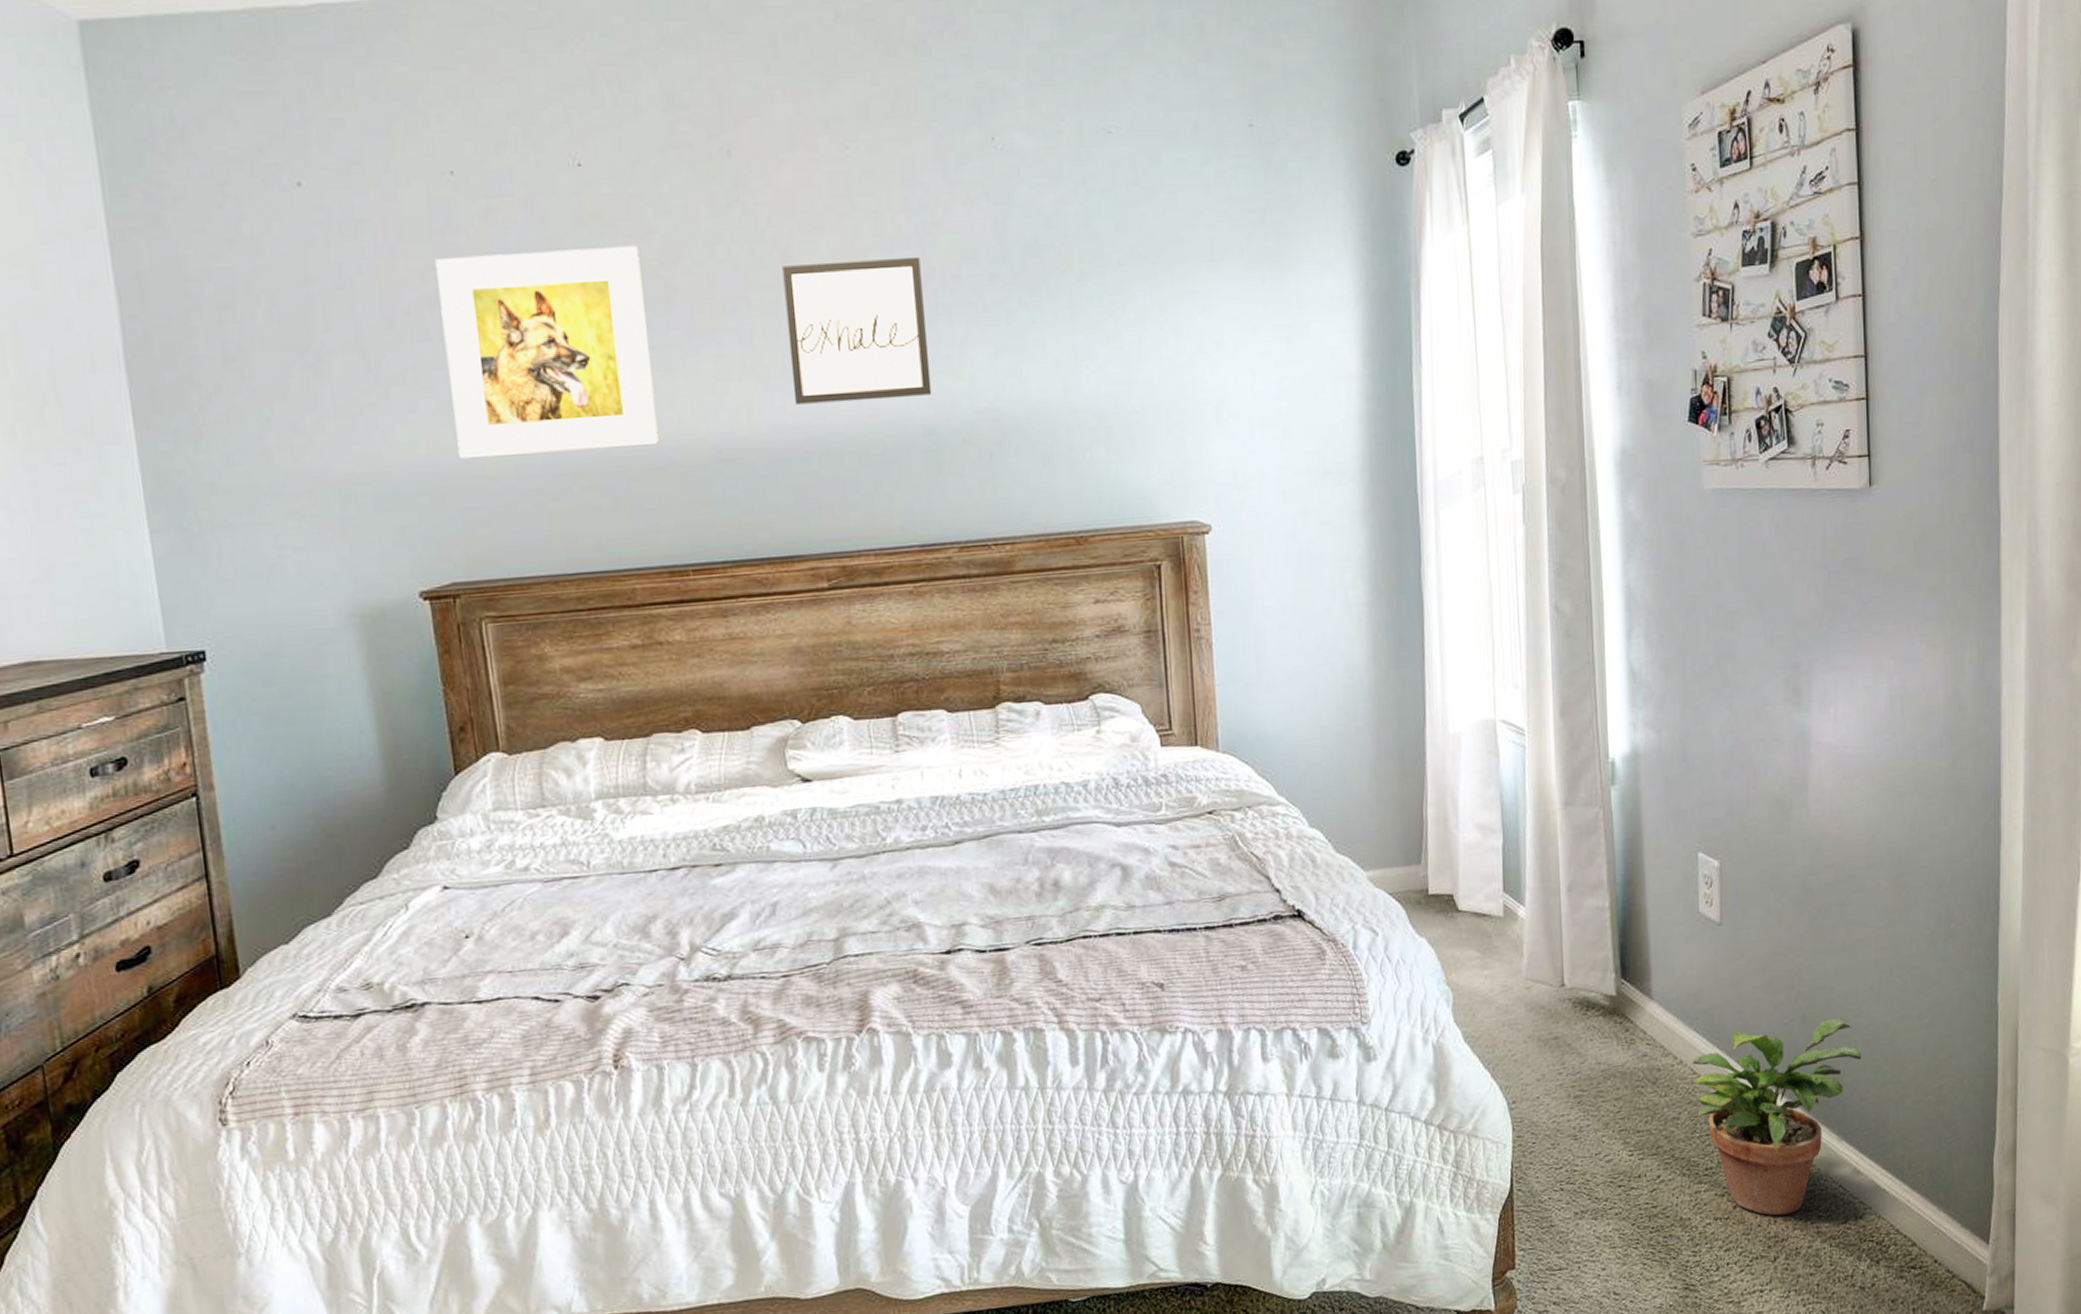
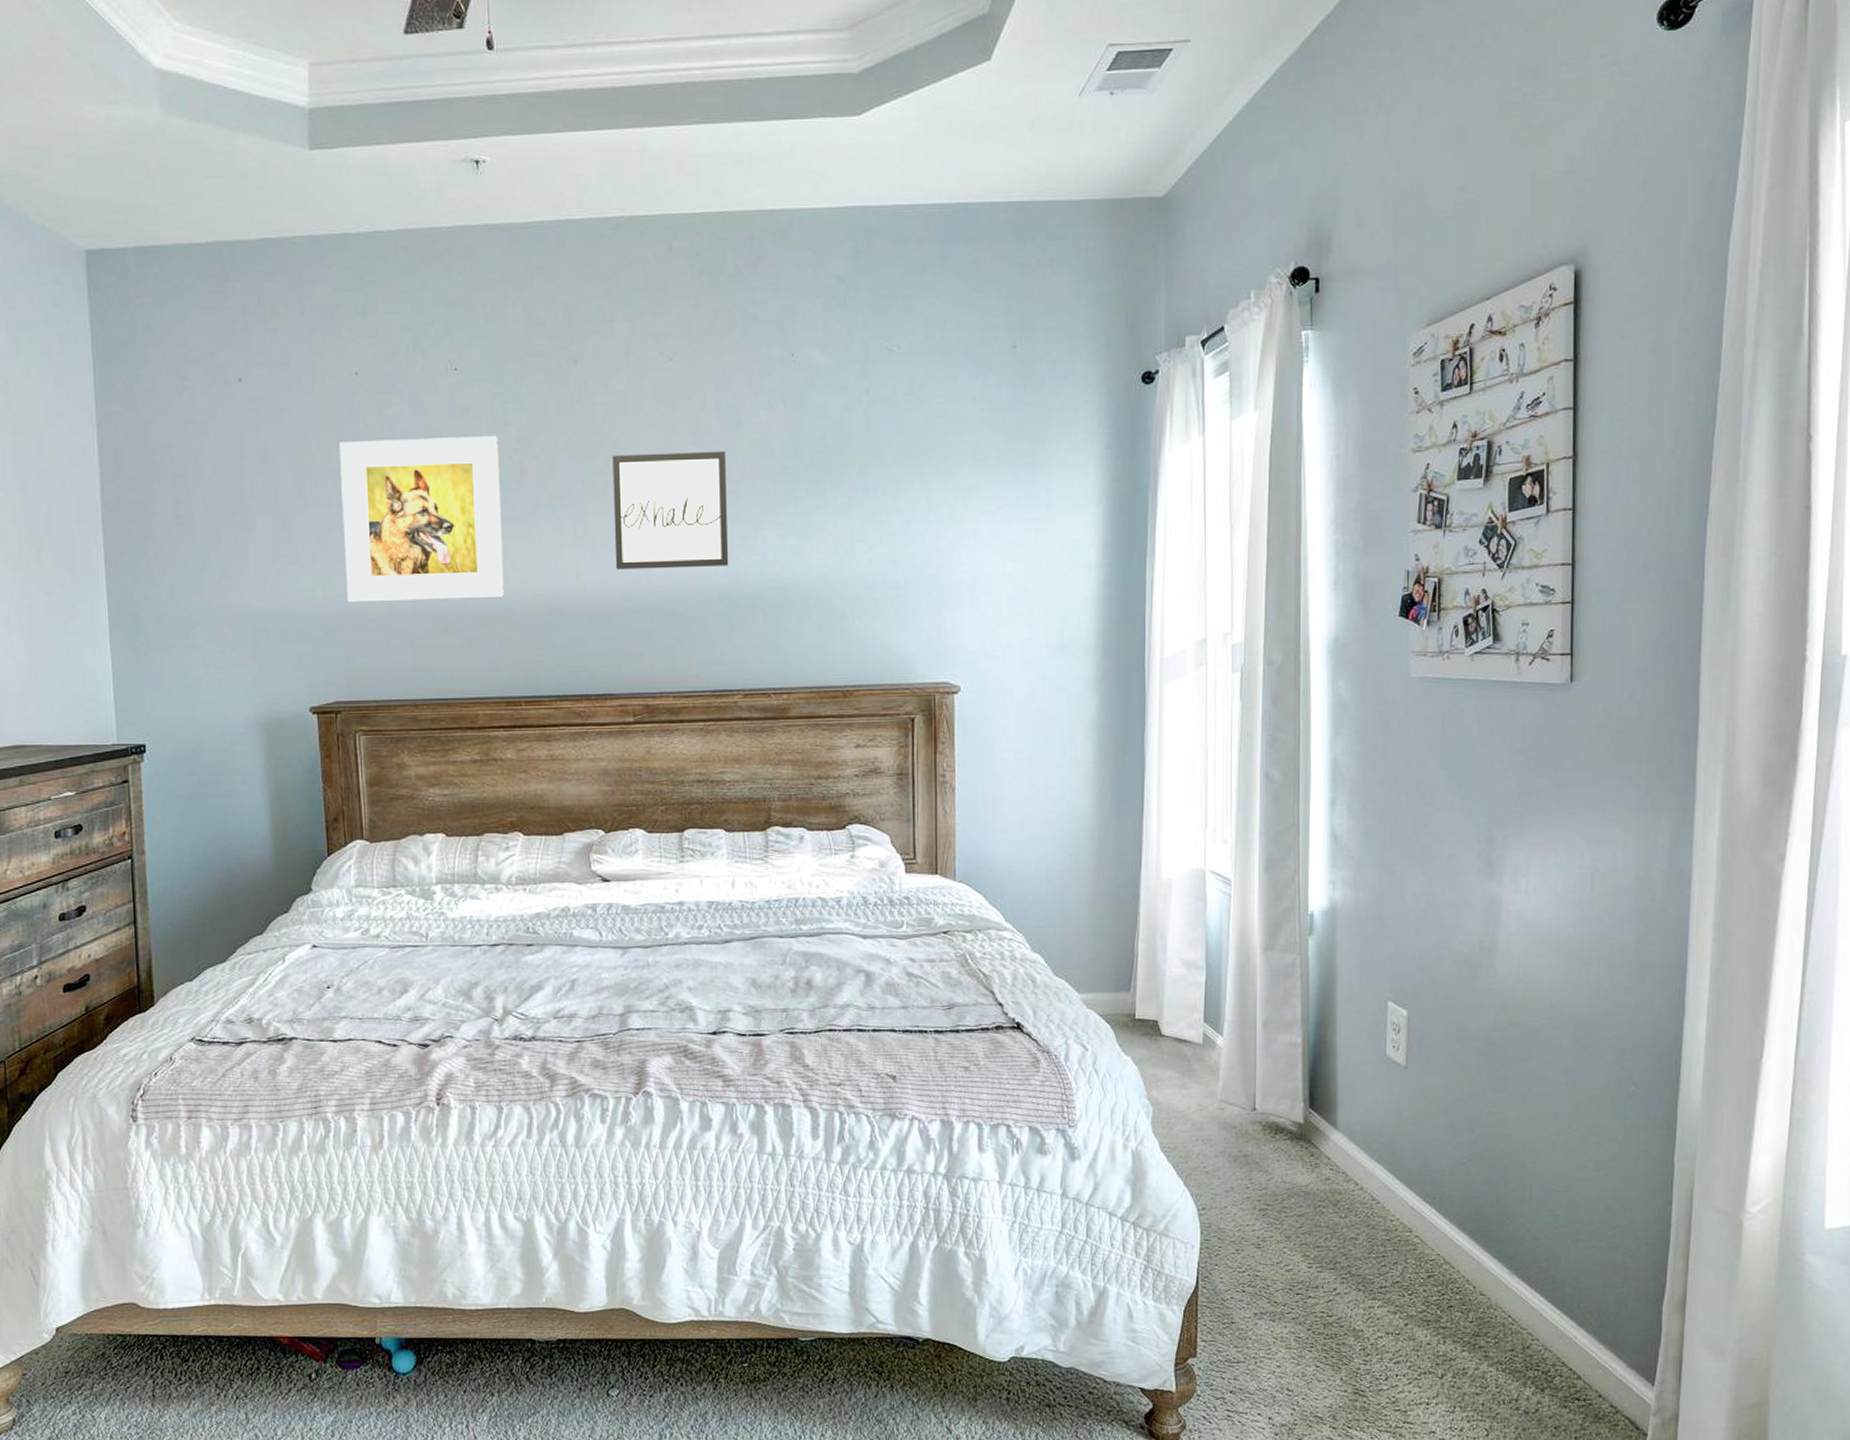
potted plant: present [1691,1018,1862,1216] -> none [1372,1163,1537,1337]

